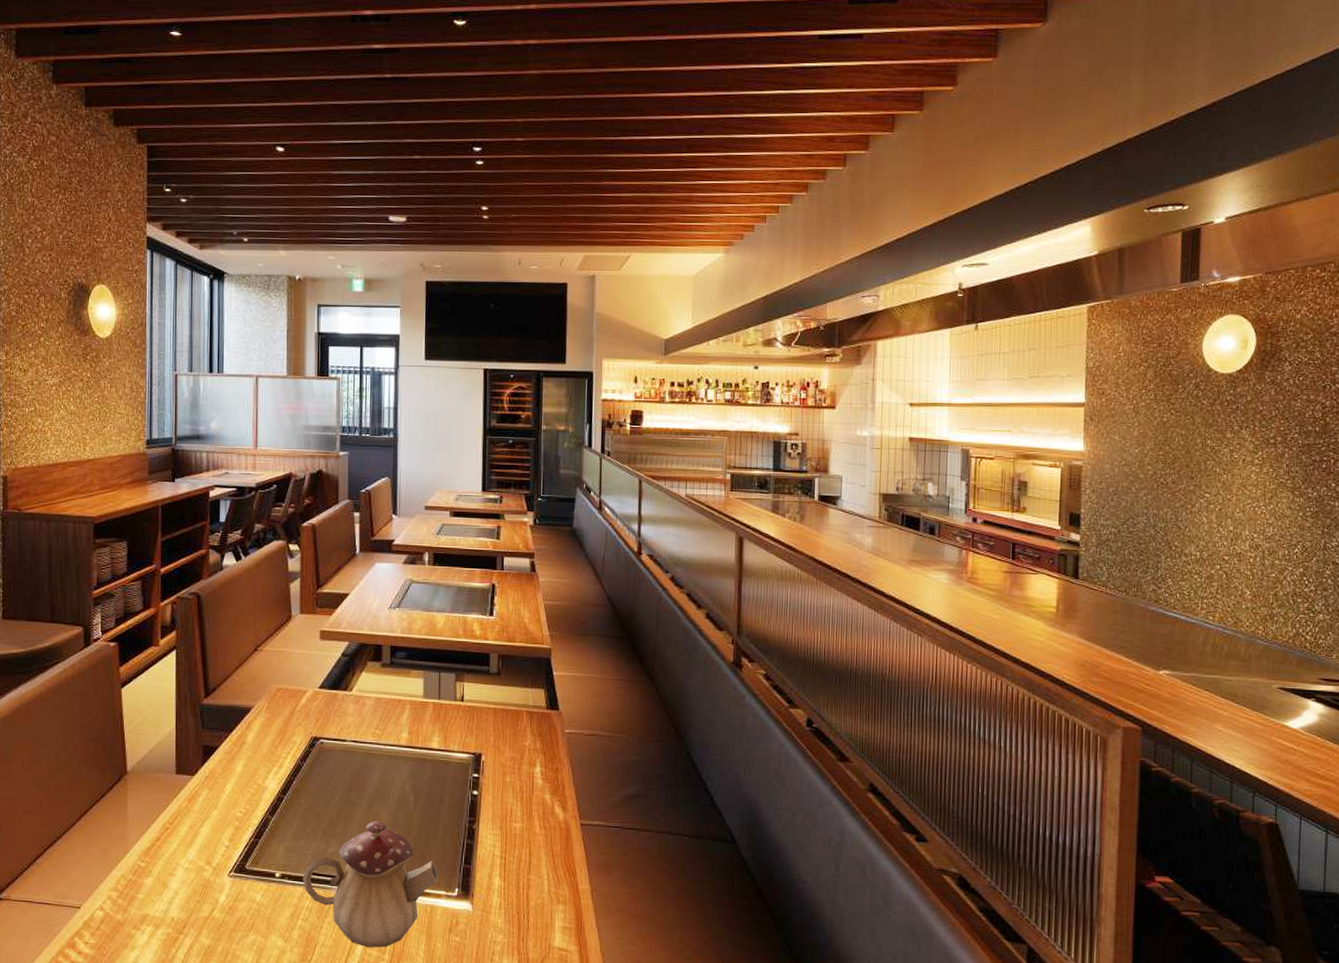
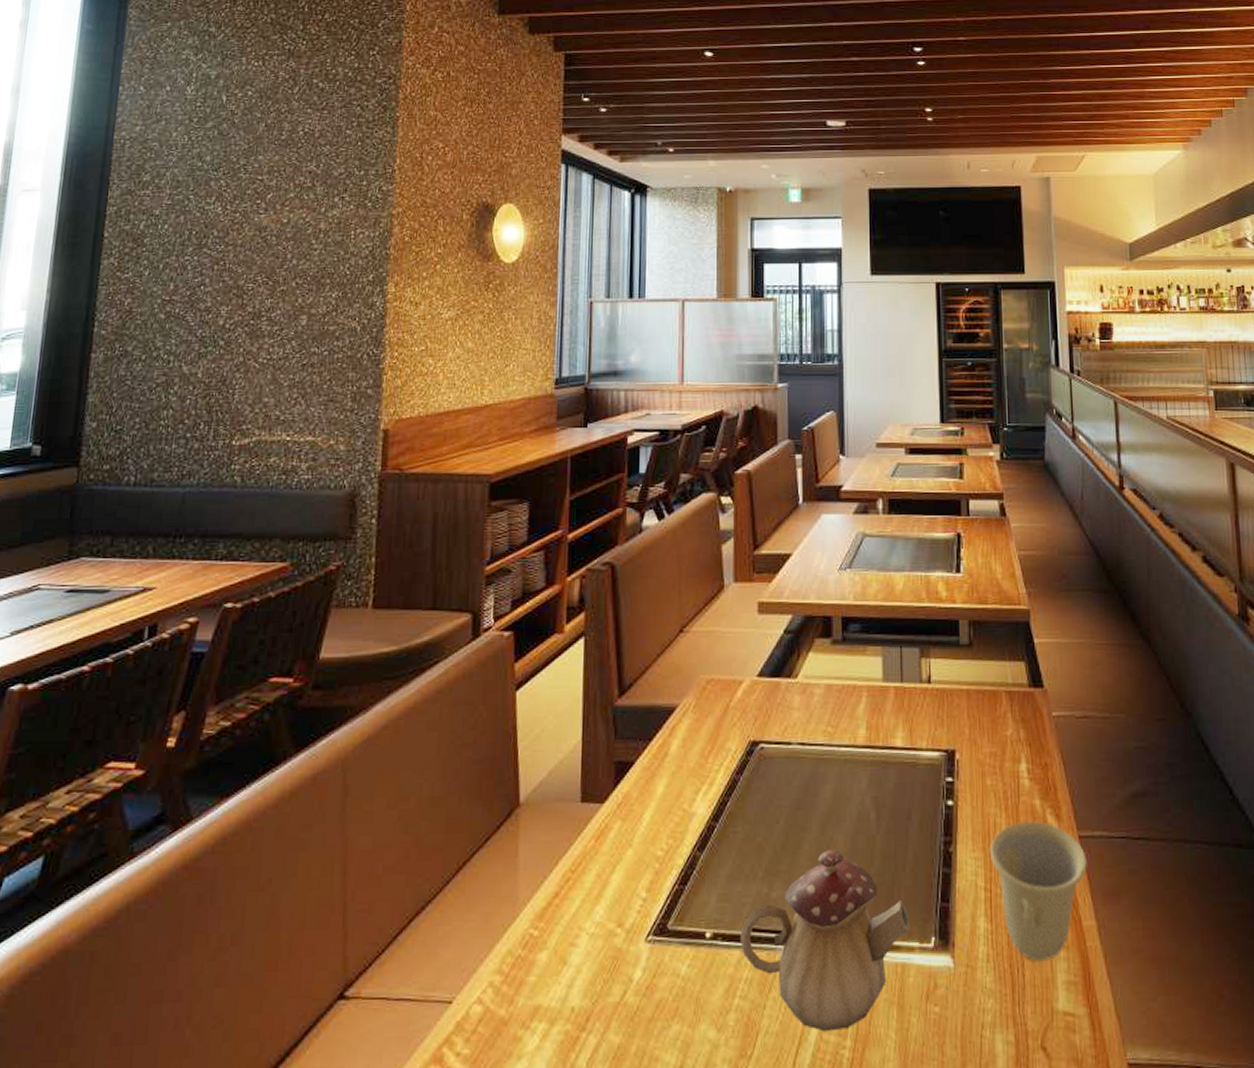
cup: none [505,810,586,912] -> present [989,820,1087,962]

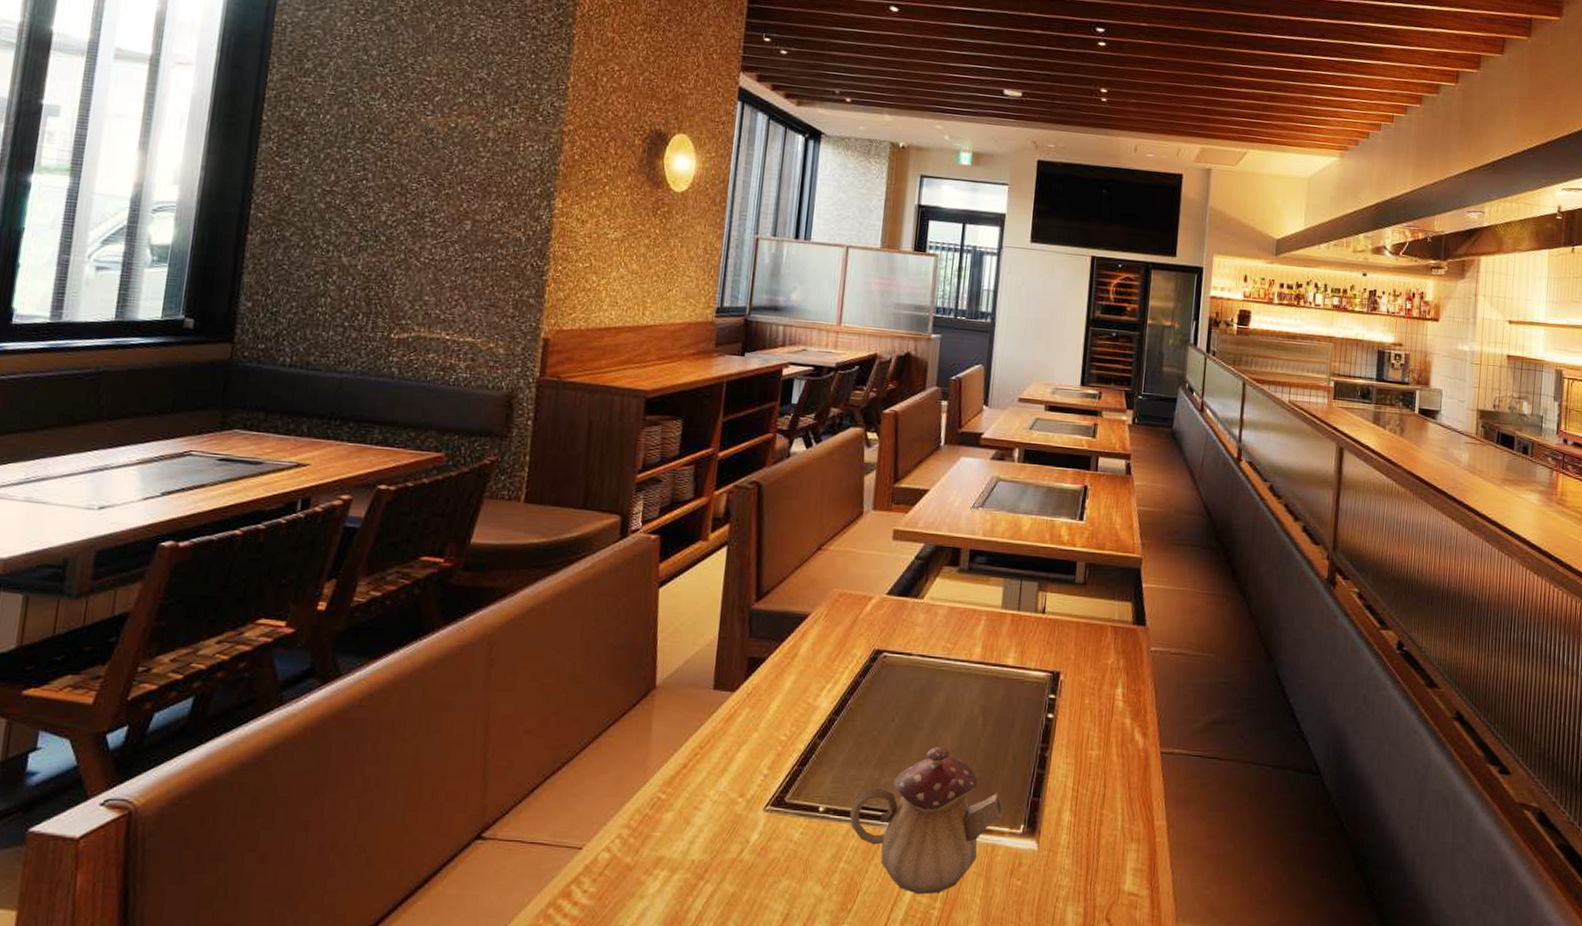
cup: present [989,820,1087,962] -> none [1080,736,1166,851]

